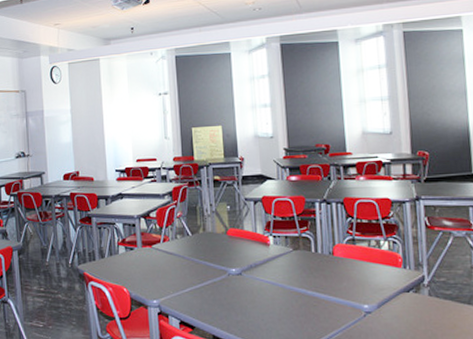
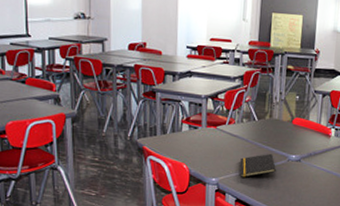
notepad: none [179,268,217,297] -> present [240,153,276,177]

